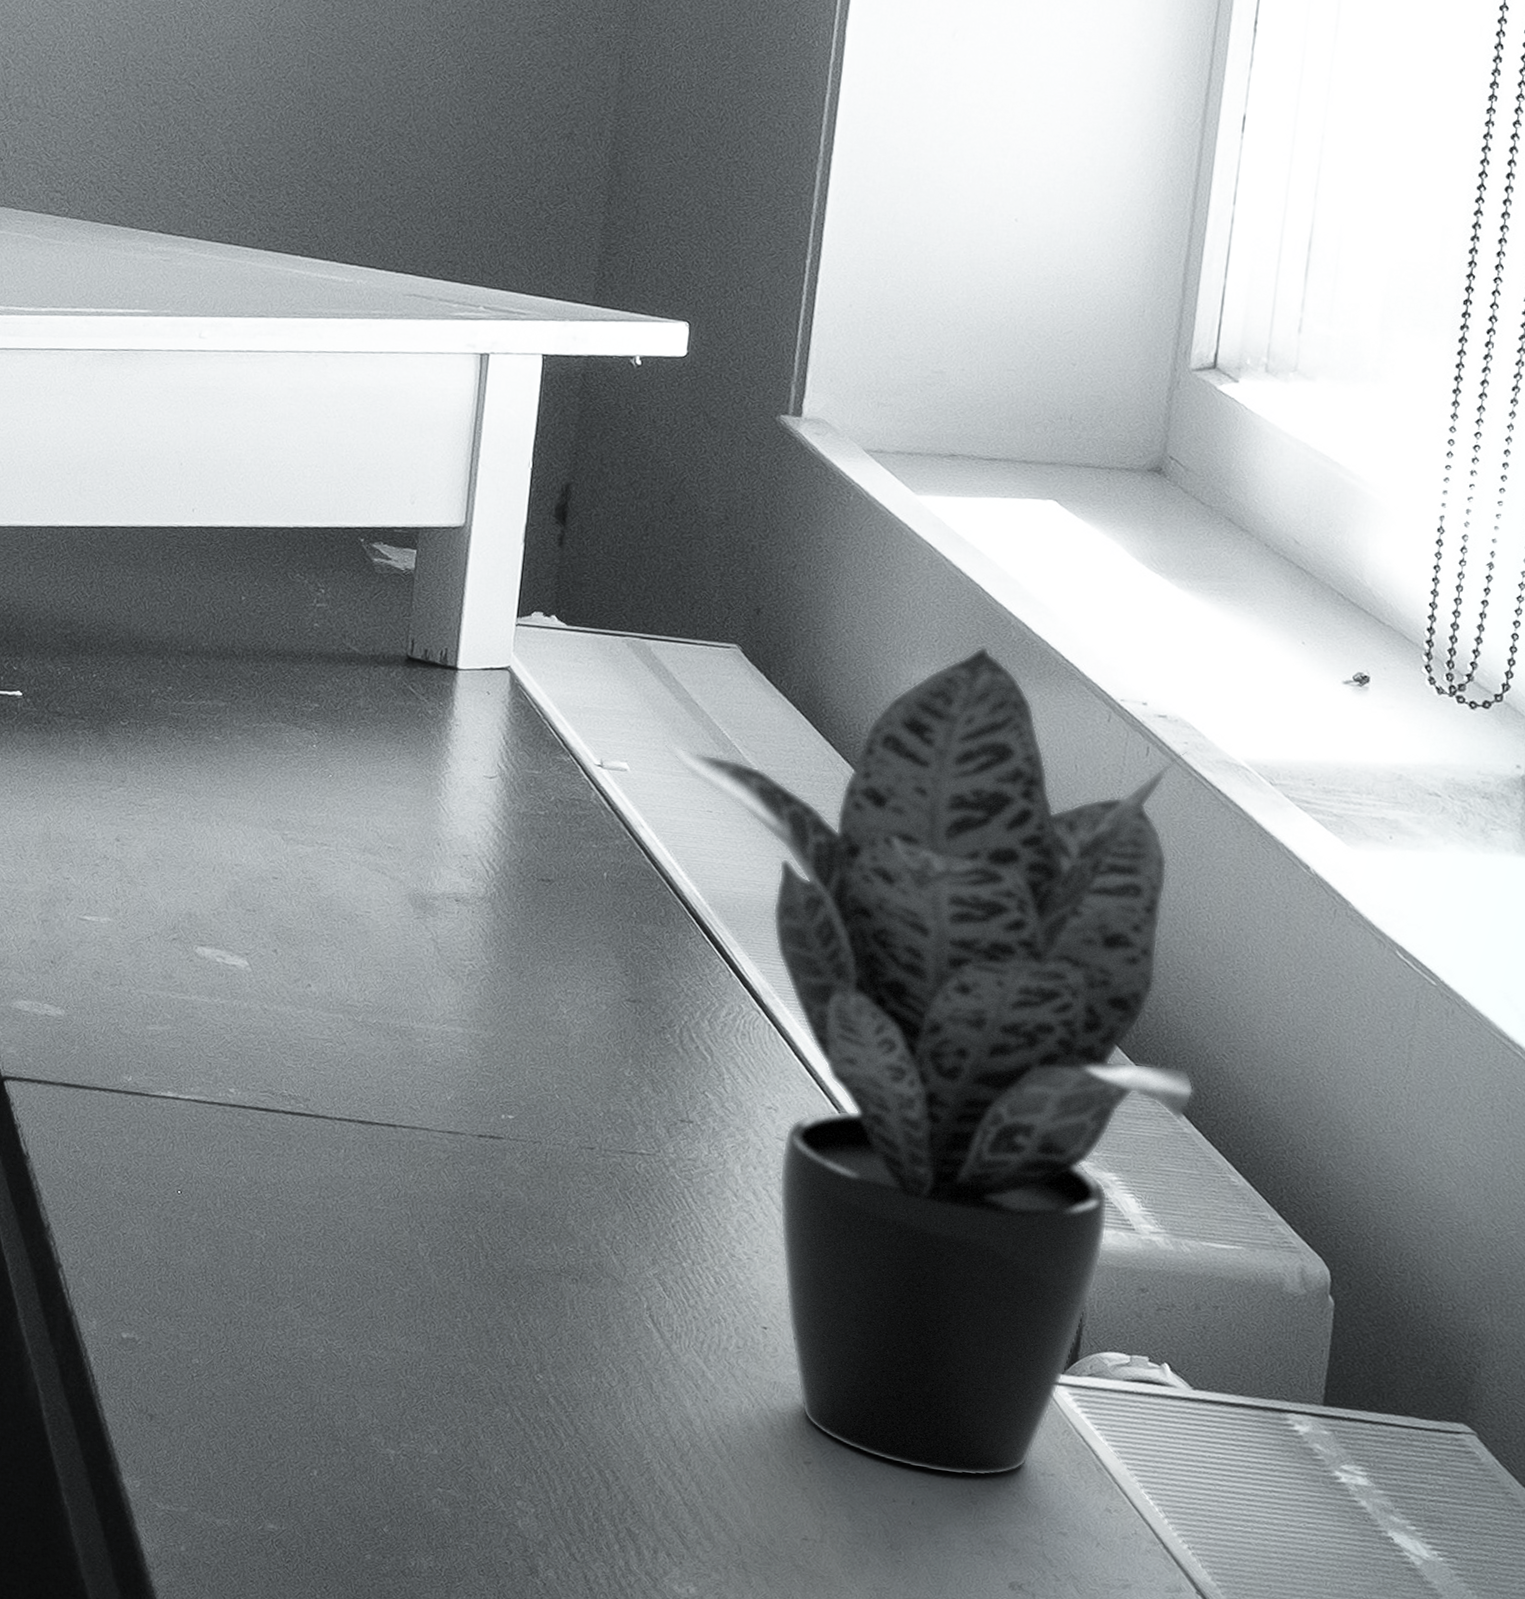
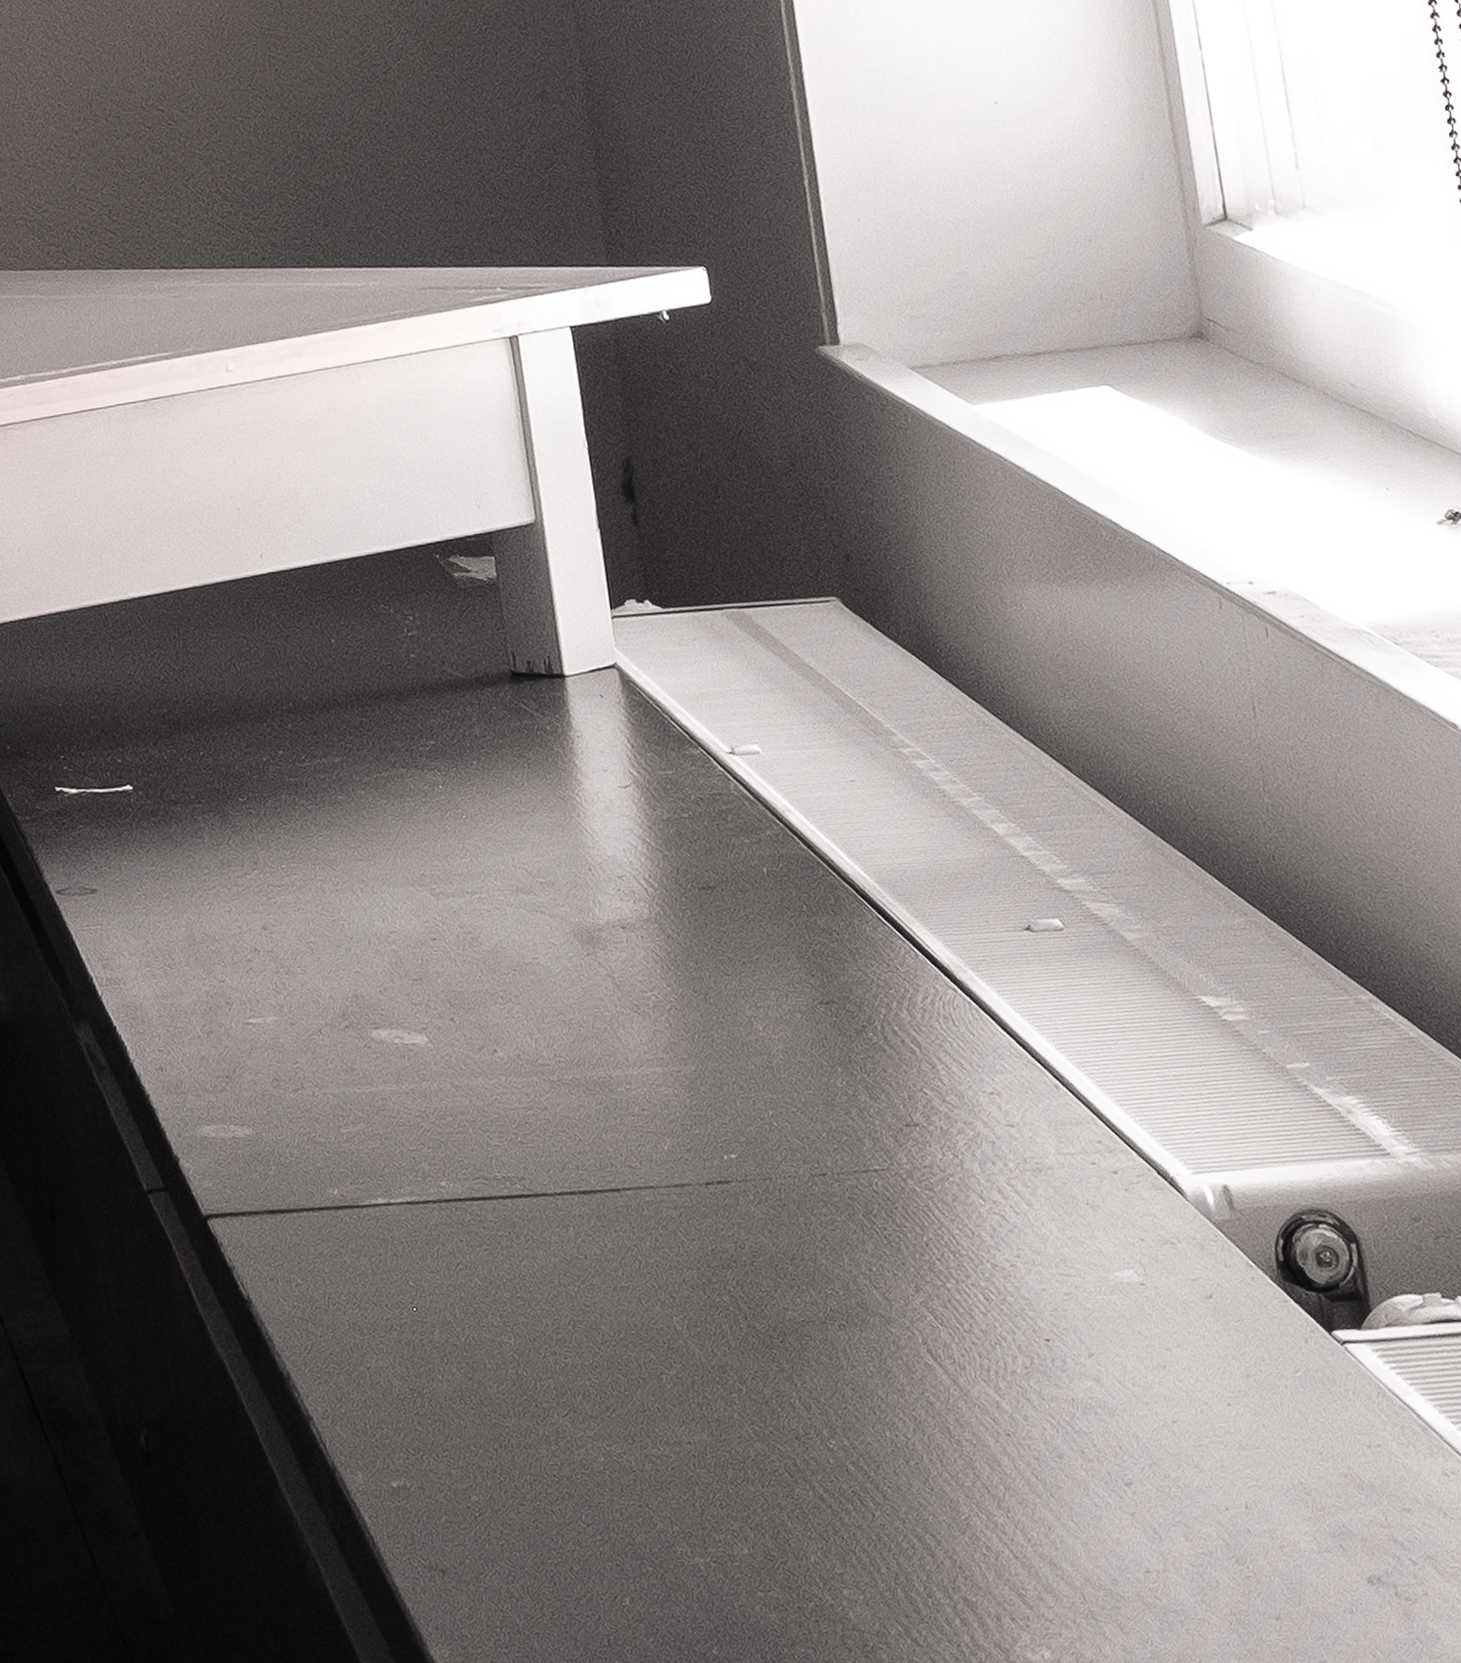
potted plant: present [661,646,1194,1477] -> none [785,552,1409,1468]

